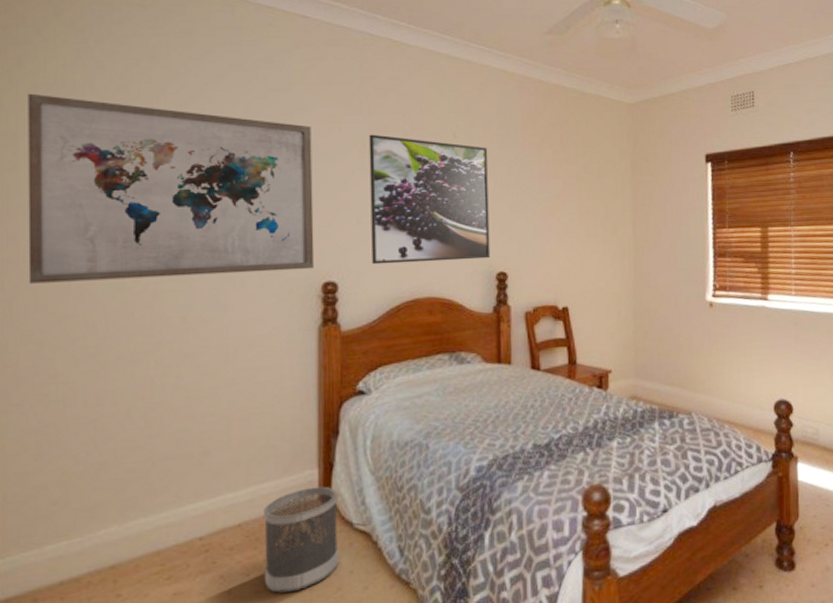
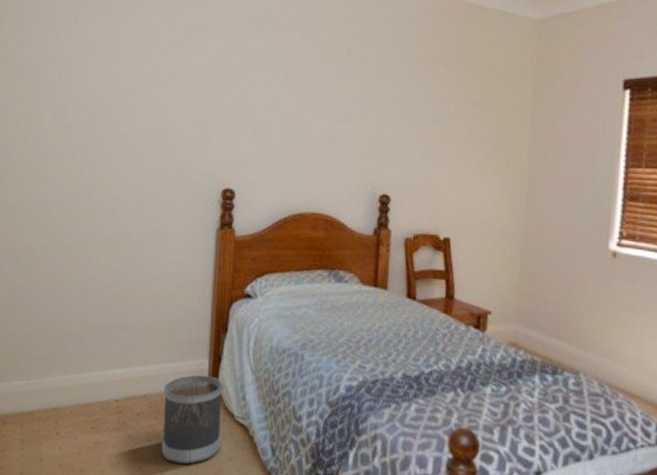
wall art: present [28,93,315,284] -> none [11,10,222,176]
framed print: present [368,134,491,265] -> none [265,49,380,180]

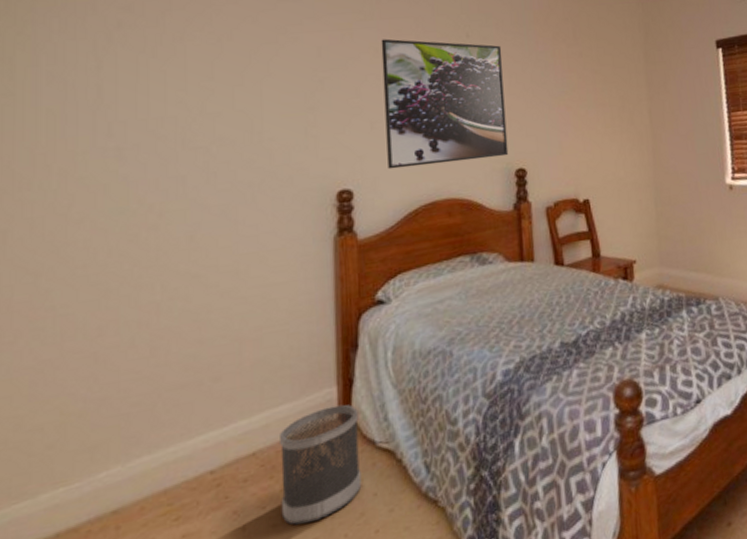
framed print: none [265,49,380,180] -> present [381,38,509,170]

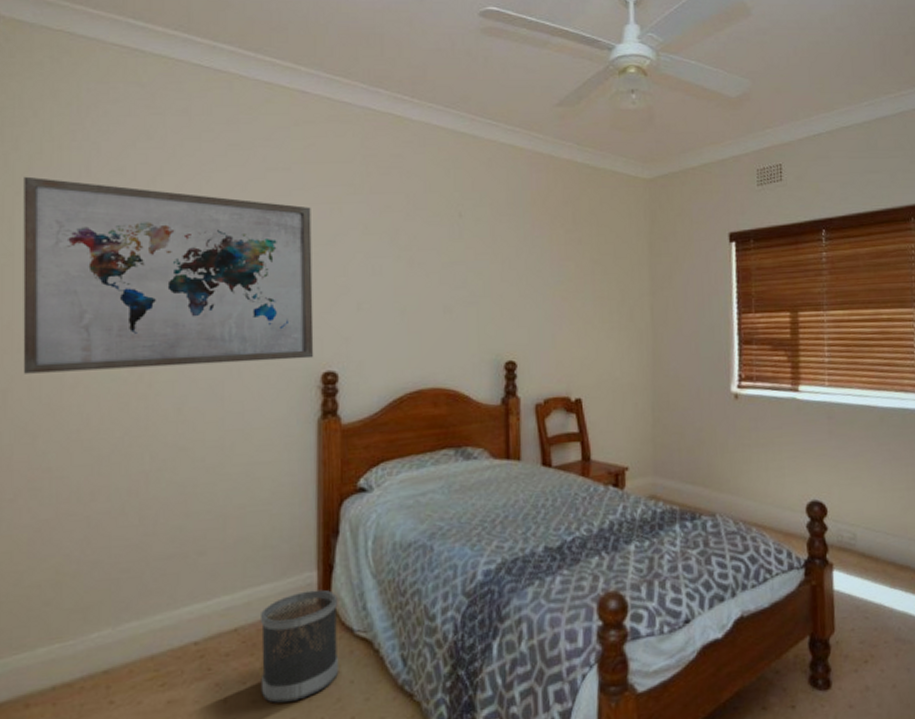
wall art: none [24,16,329,213] -> present [23,176,314,374]
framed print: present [381,38,509,170] -> none [370,215,499,353]

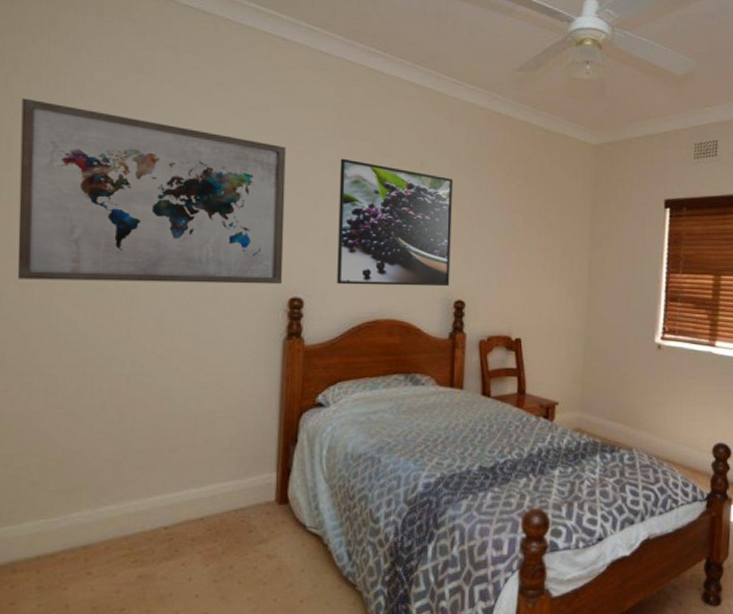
wastebasket: present [259,589,339,703] -> none [222,489,293,584]
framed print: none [370,215,499,353] -> present [337,158,454,287]

